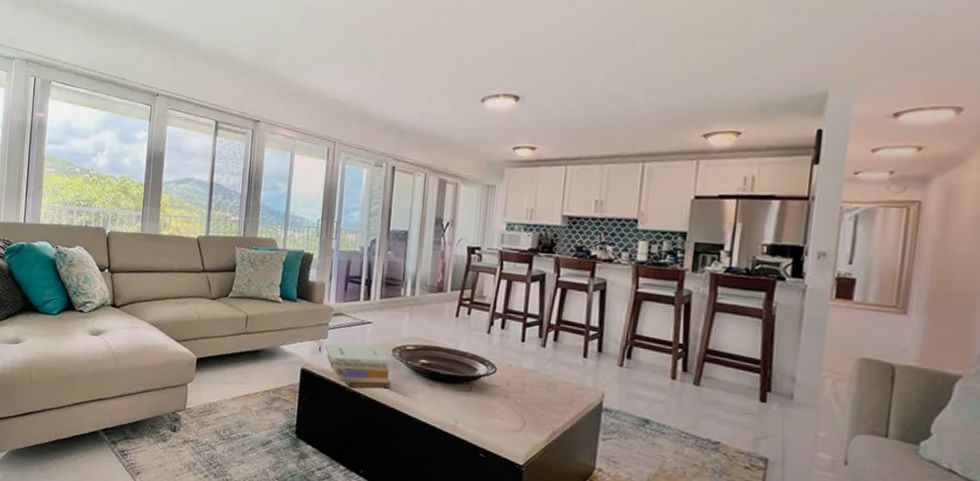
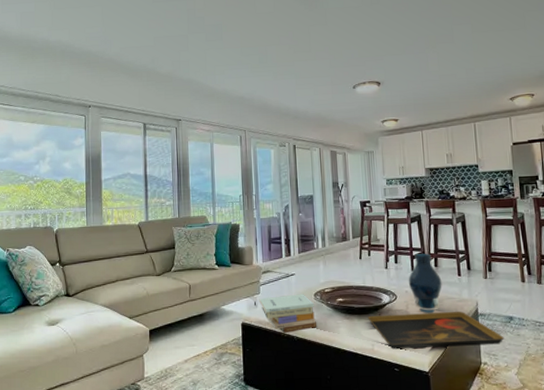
decorative tray: none [455,386,633,451] -> present [368,311,504,350]
vase: none [514,321,560,397] -> present [408,253,442,313]

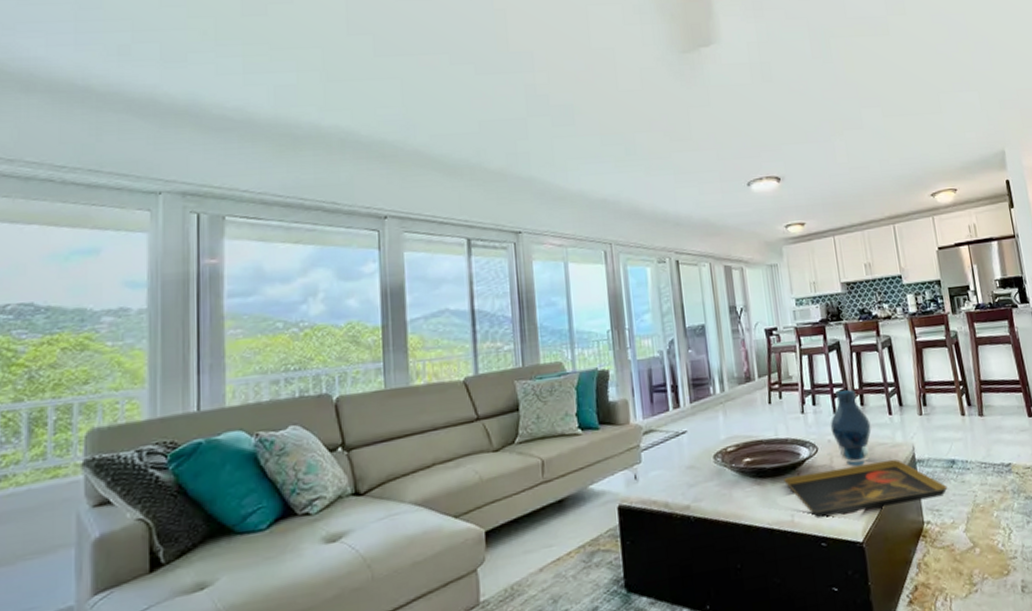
books: present [259,294,317,334] -> none [640,457,720,515]

